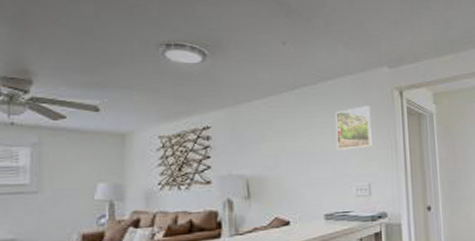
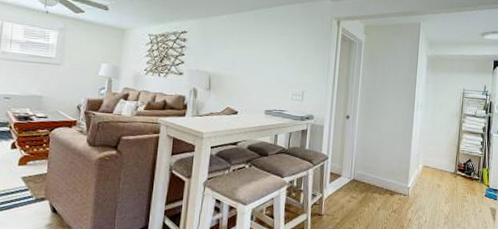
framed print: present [335,106,372,150] -> none [281,29,312,63]

